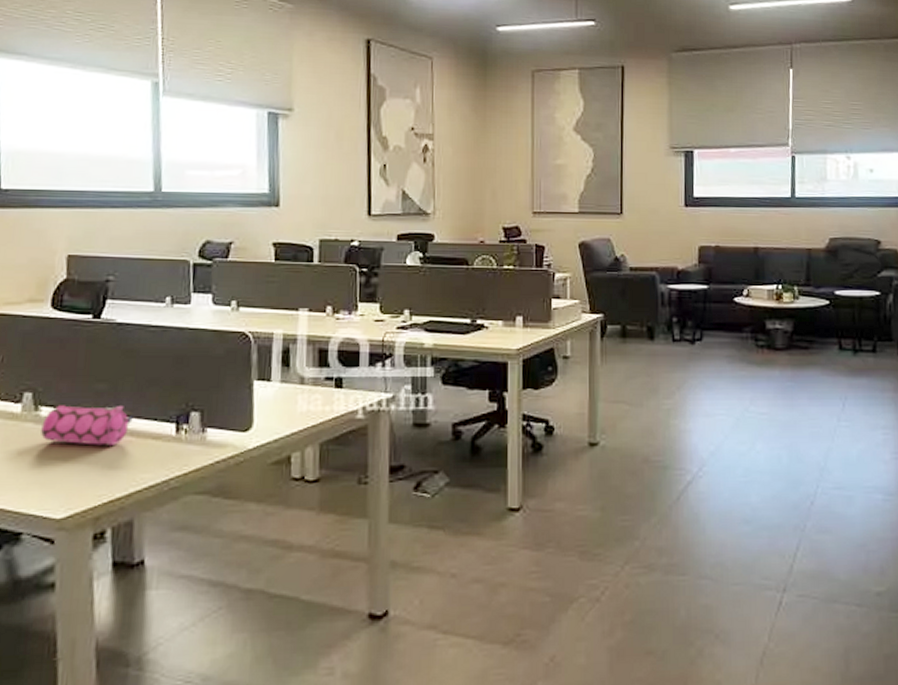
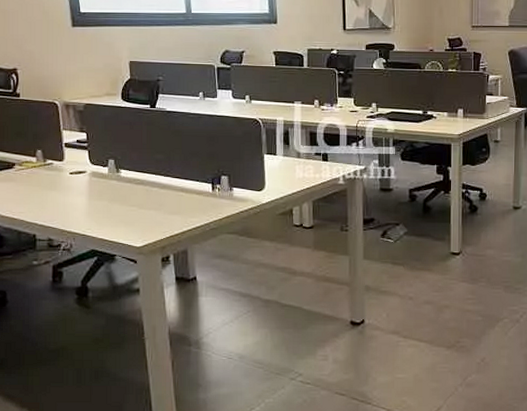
pencil case: present [41,405,133,445] -> none [122,169,182,198]

